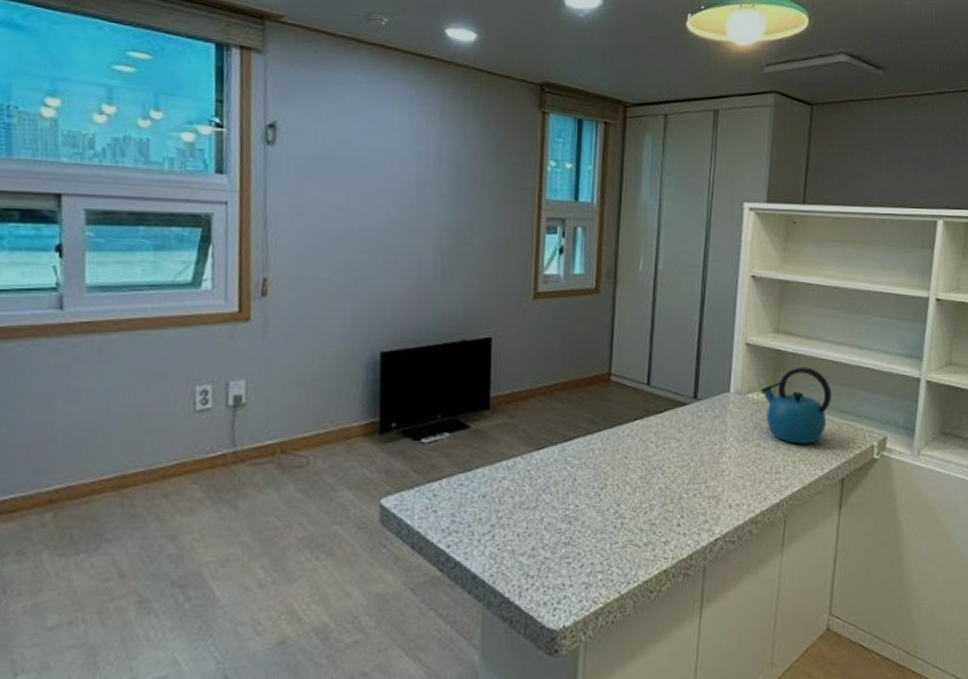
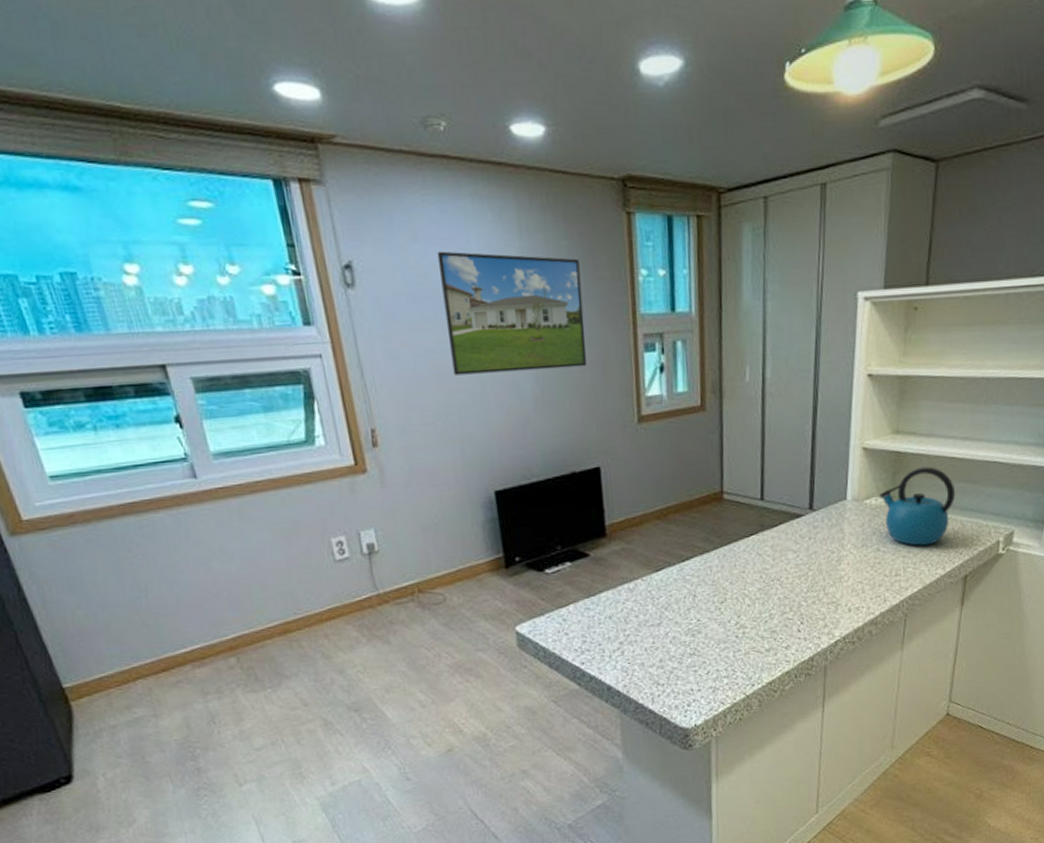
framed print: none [357,123,494,241] -> present [437,251,587,376]

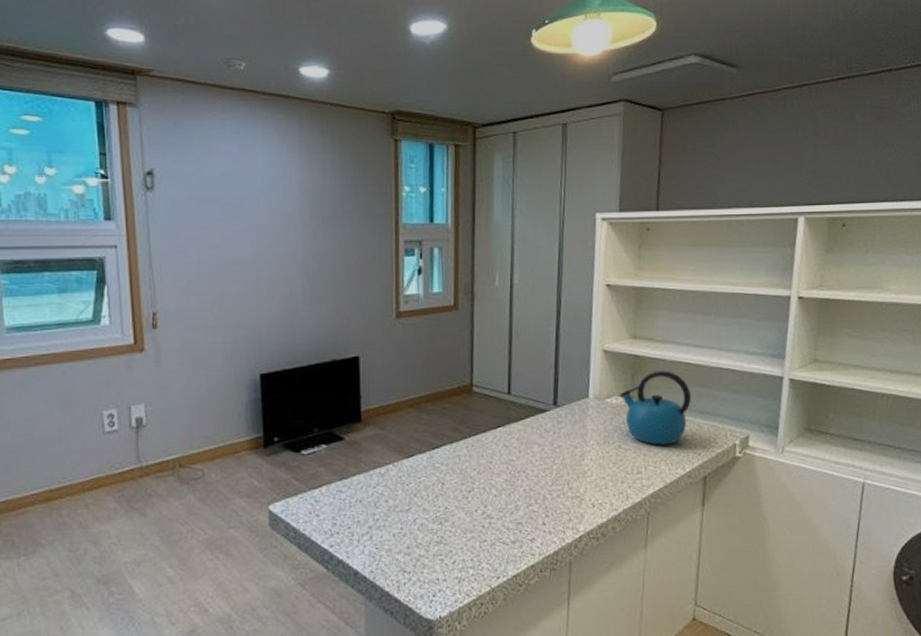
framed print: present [437,251,587,376] -> none [228,164,353,269]

